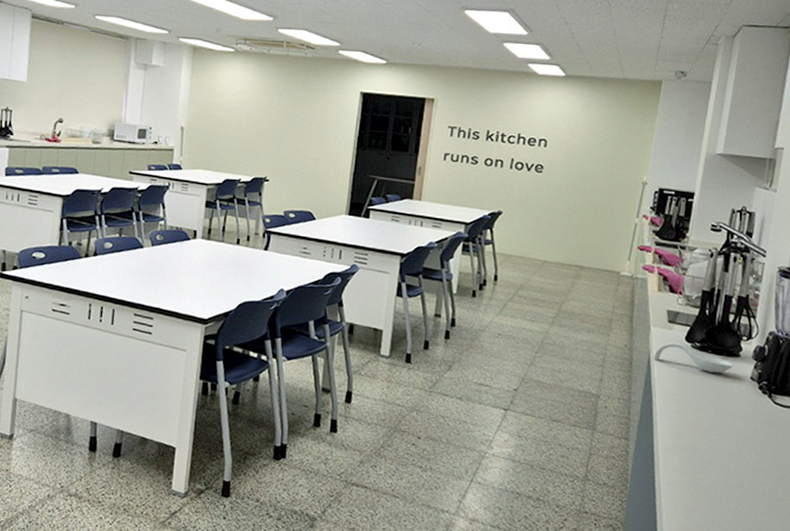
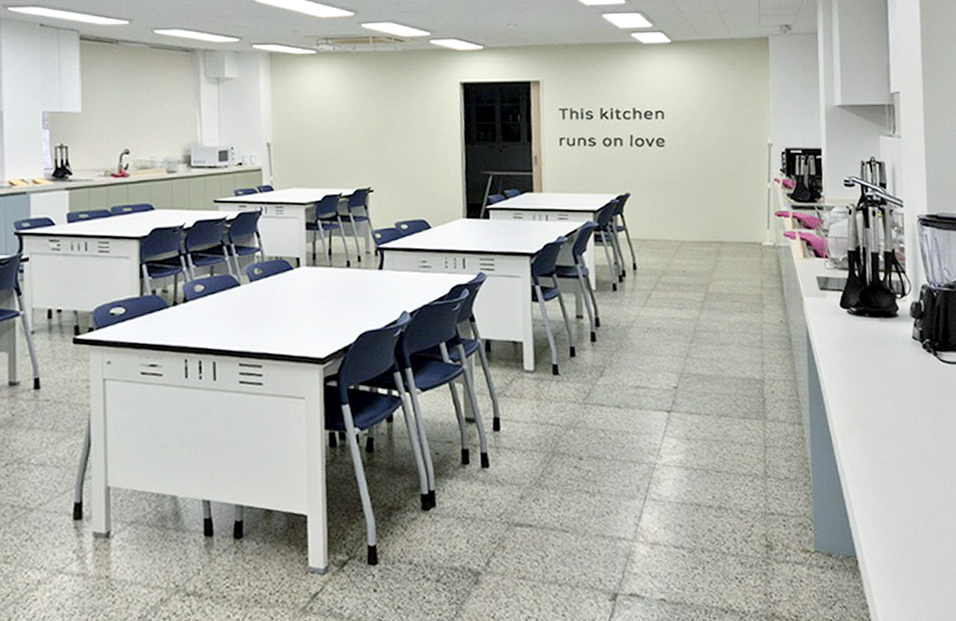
spoon rest: present [652,342,733,373] -> none [811,310,893,338]

